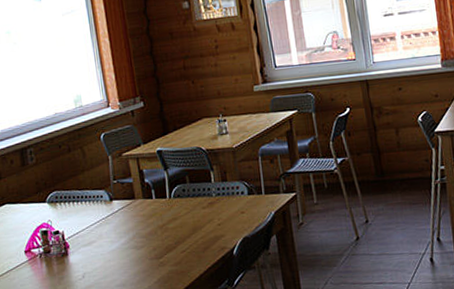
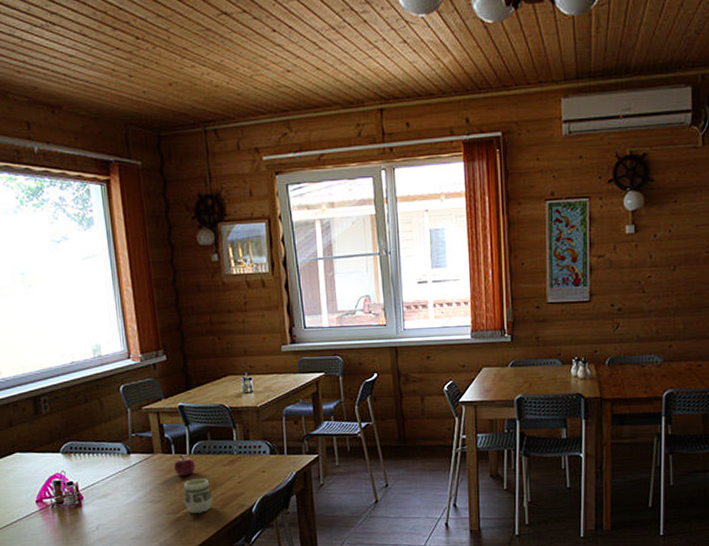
fruit: none [154,199,176,221] -> present [173,455,196,476]
cup: none [165,222,194,258] -> present [183,478,213,514]

